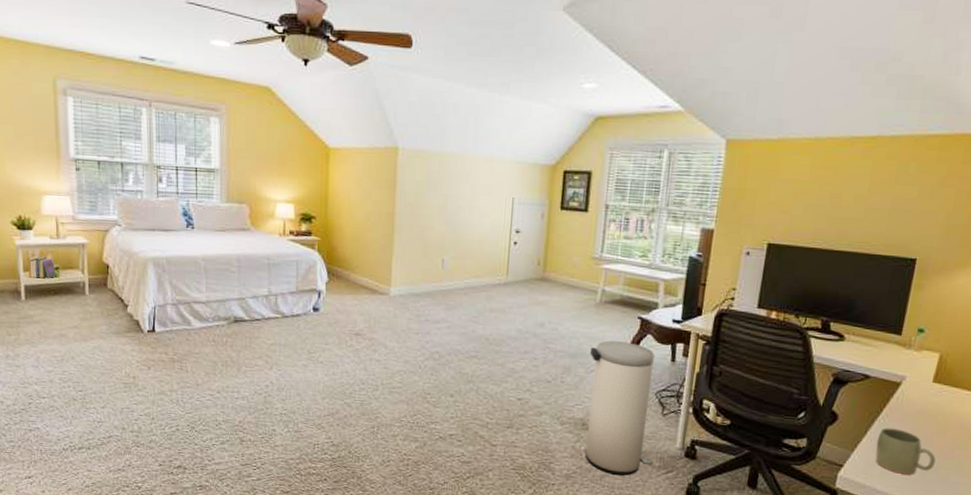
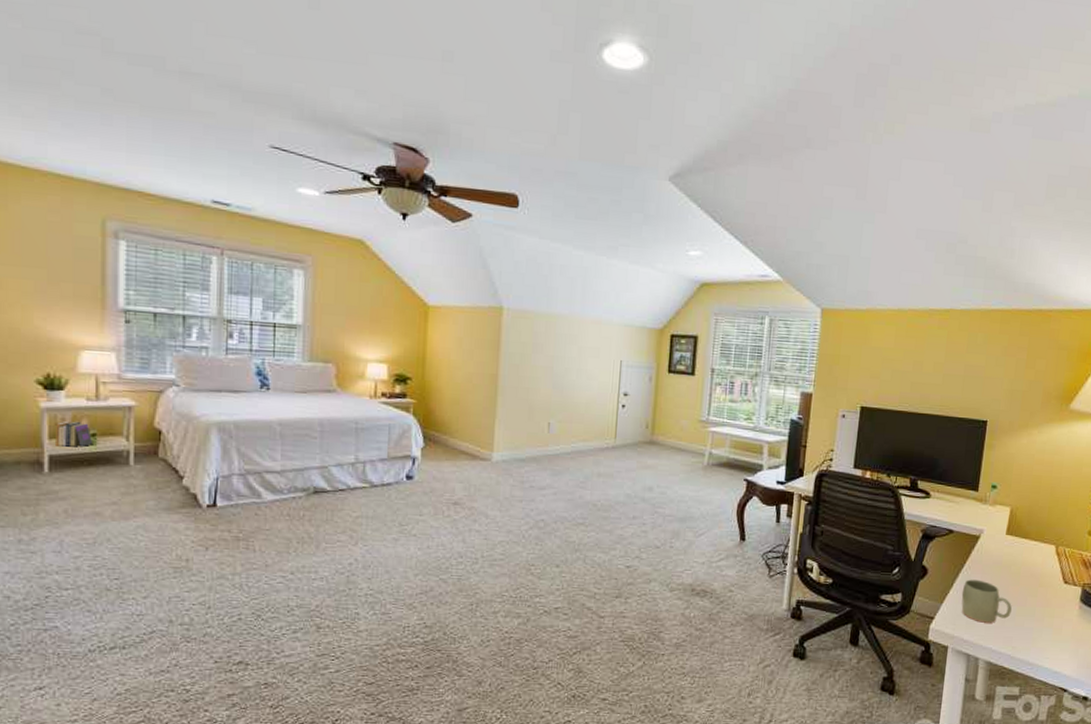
pedal bin: present [585,340,655,476] -> none [694,503,761,641]

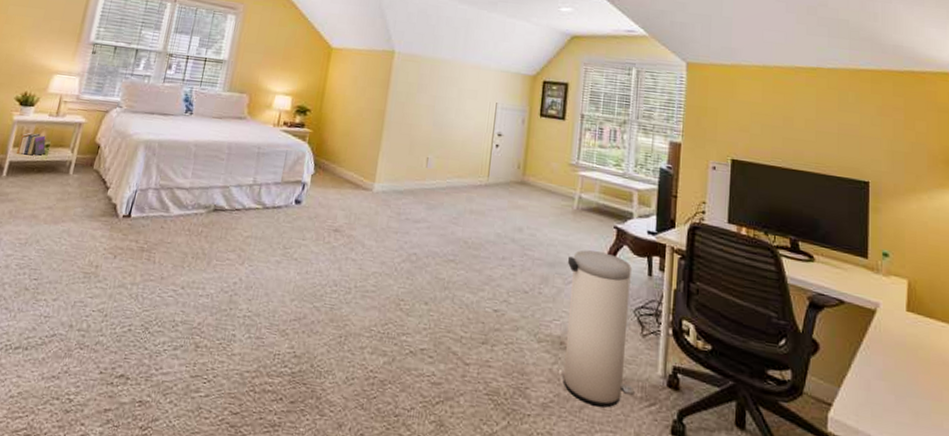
pedal bin: none [694,503,761,641] -> present [563,250,635,408]
mug: present [961,579,1012,623] -> none [862,361,925,419]

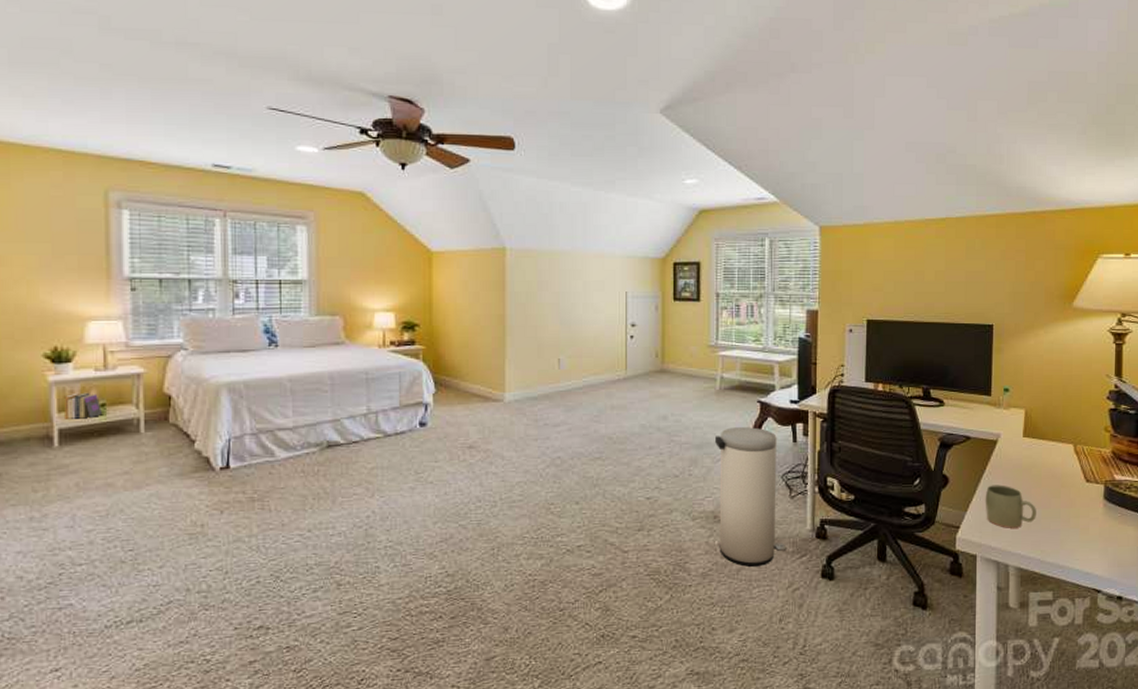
mug: none [862,361,925,419] -> present [985,485,1036,528]

